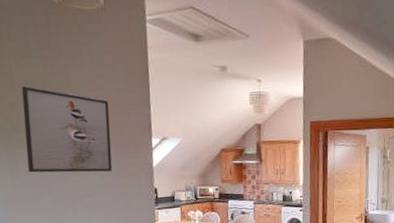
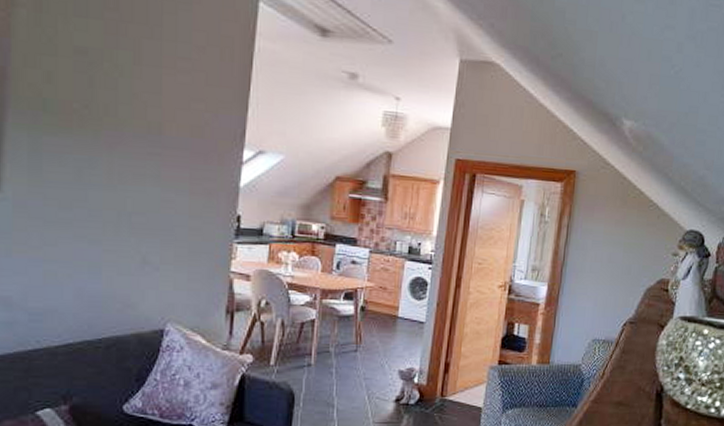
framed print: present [21,86,113,173] -> none [56,53,191,186]

